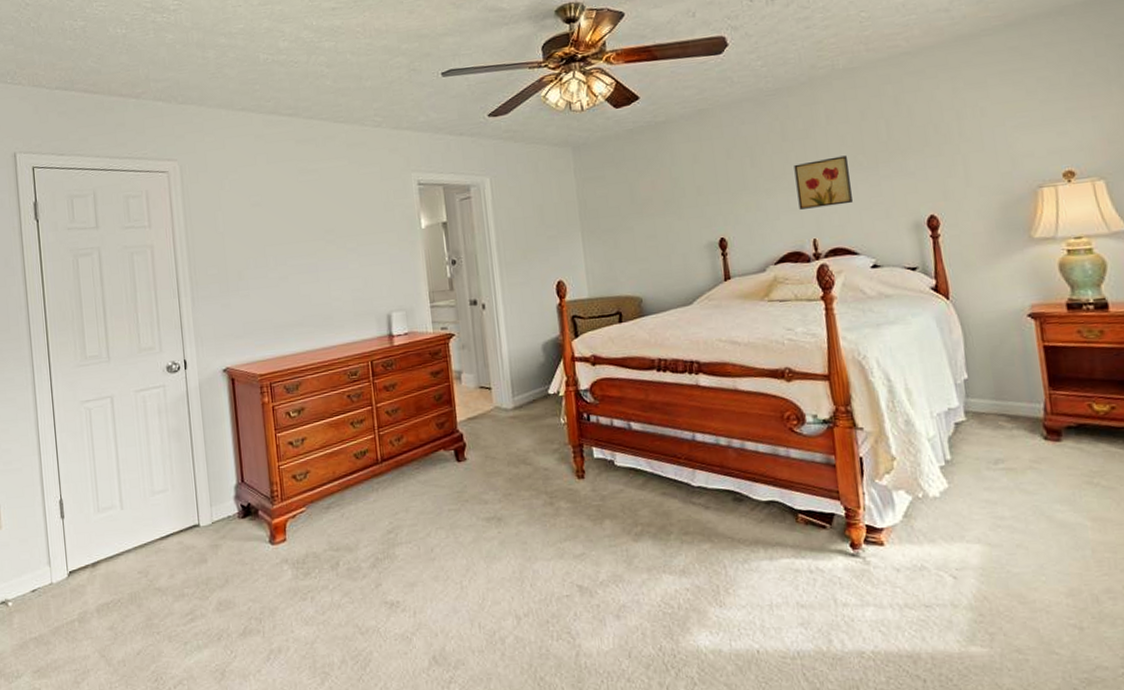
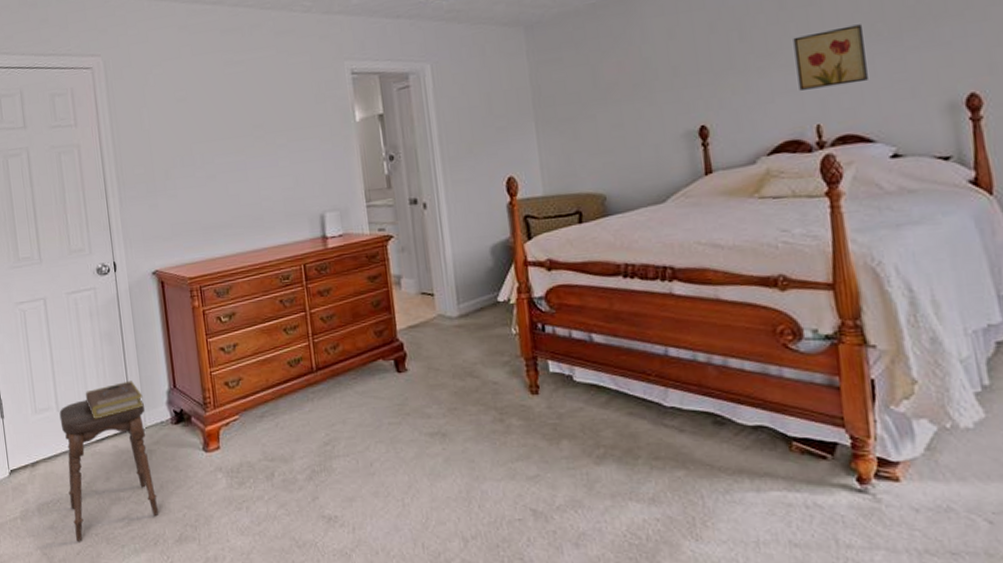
stool: none [123,494,224,641] -> present [59,398,159,541]
book: none [151,476,211,516] -> present [85,380,144,419]

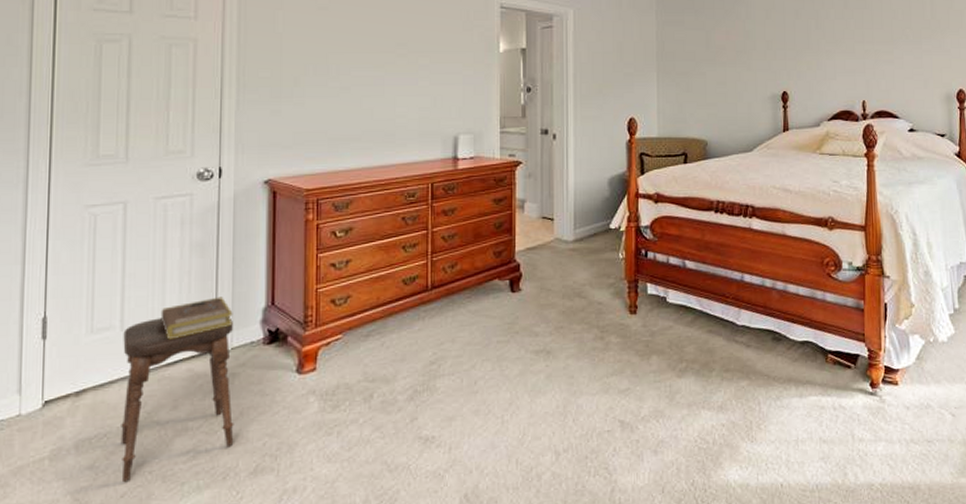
wall art: present [793,24,868,90] -> none [852,28,898,72]

